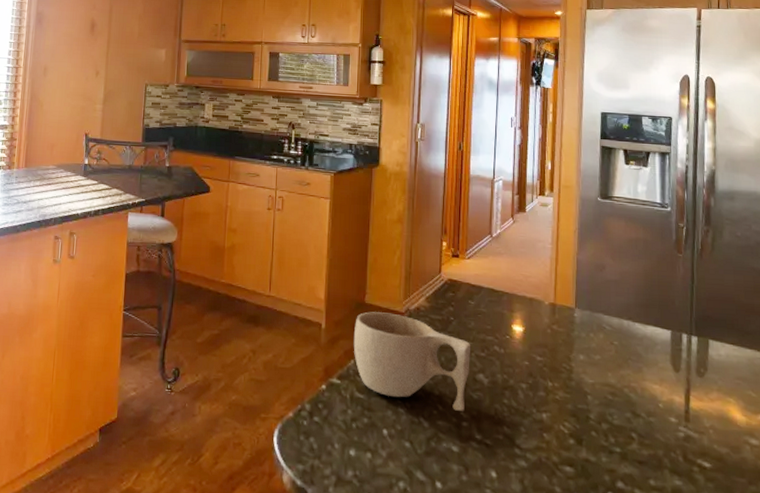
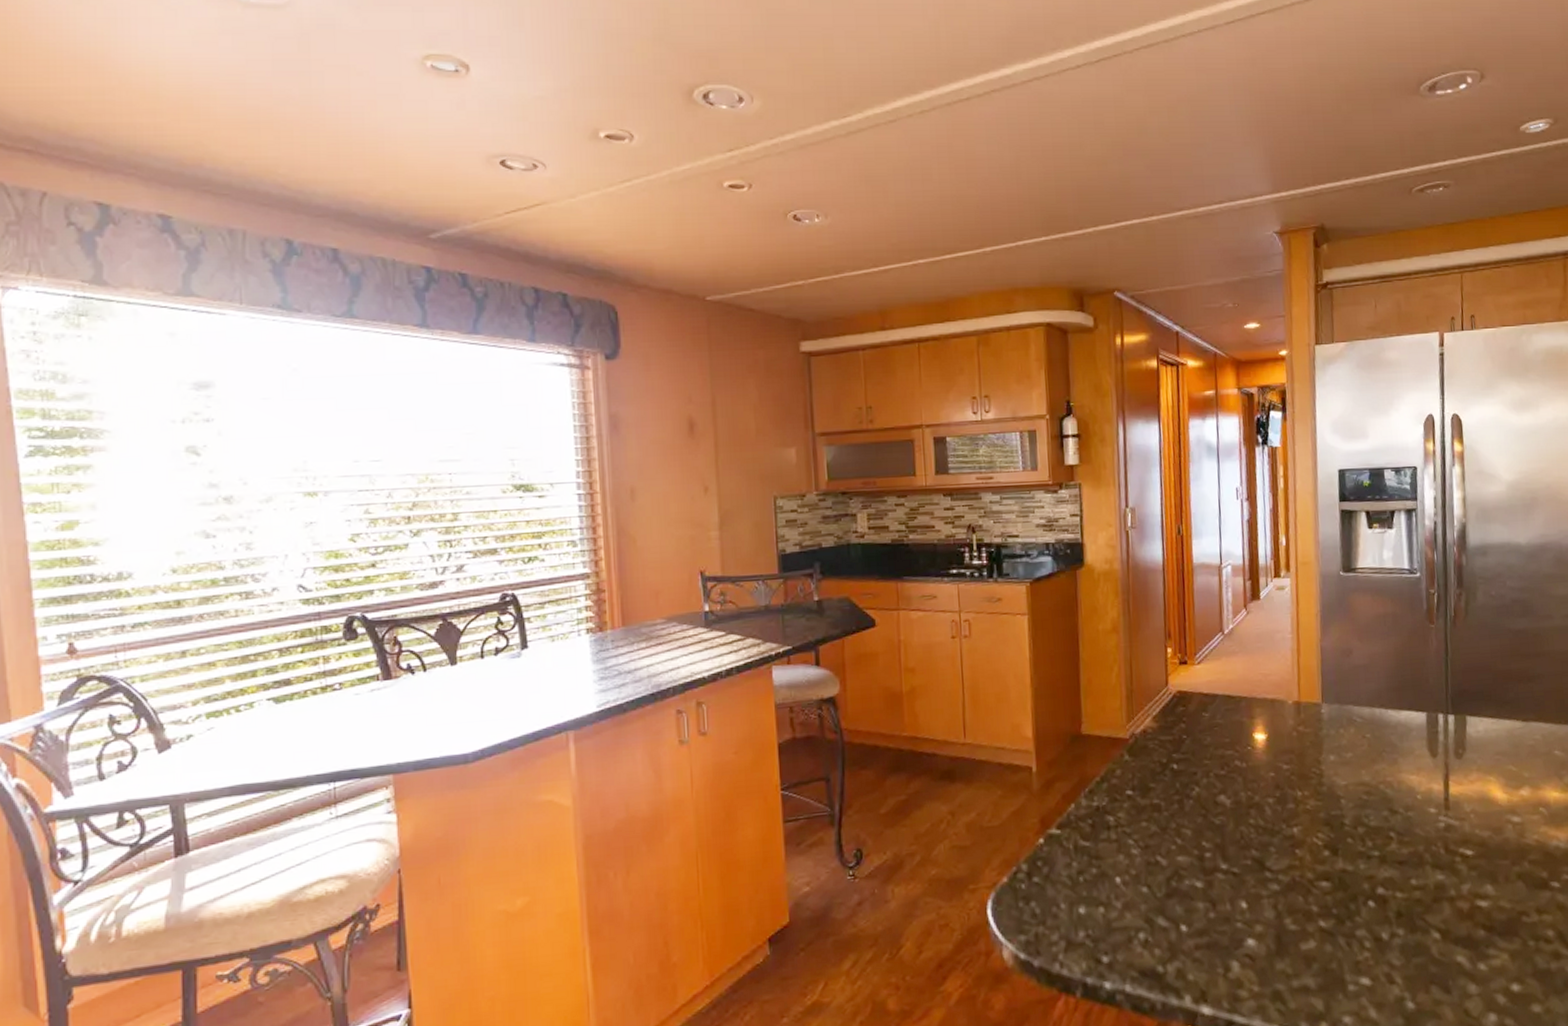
cup: present [353,312,471,411] -> none [1071,741,1209,842]

